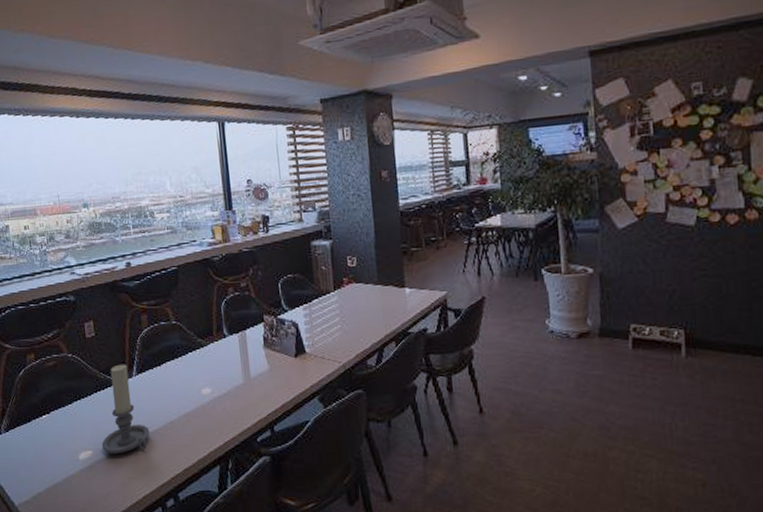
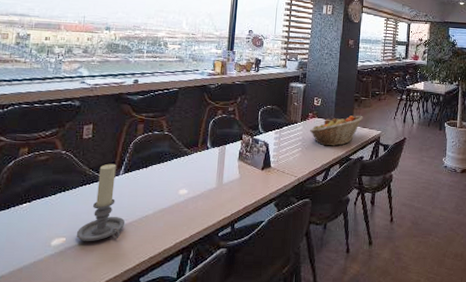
fruit basket: none [348,272,418,320] -> present [310,115,363,146]

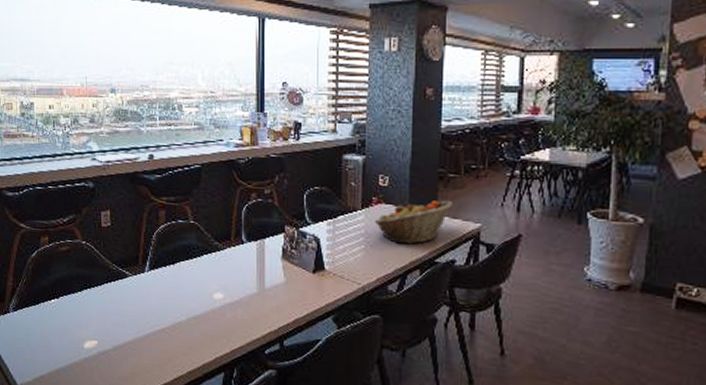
candle holder: present [76,163,126,241] -> none [107,257,157,348]

